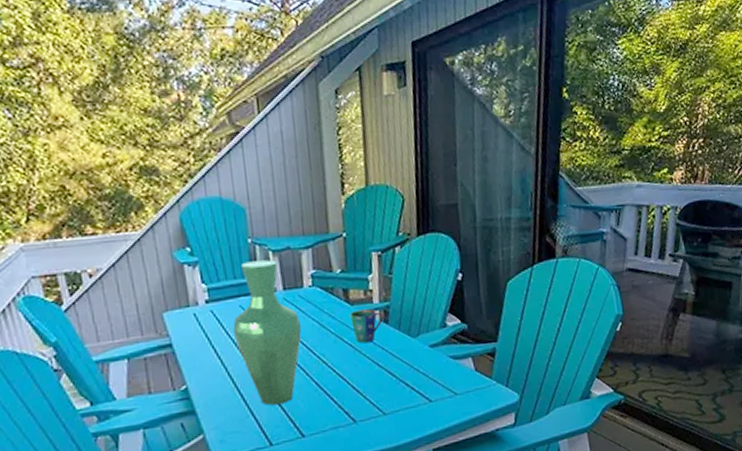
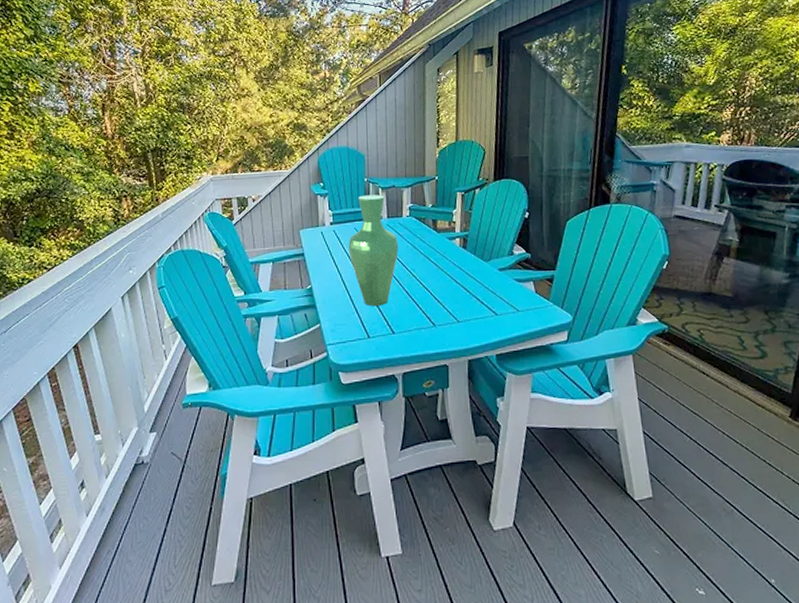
cup: present [350,309,384,344] -> none [437,236,463,264]

